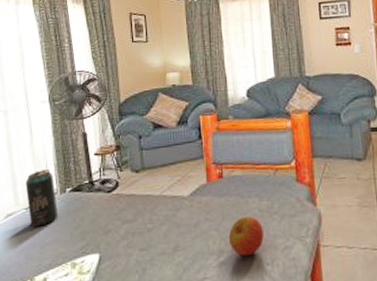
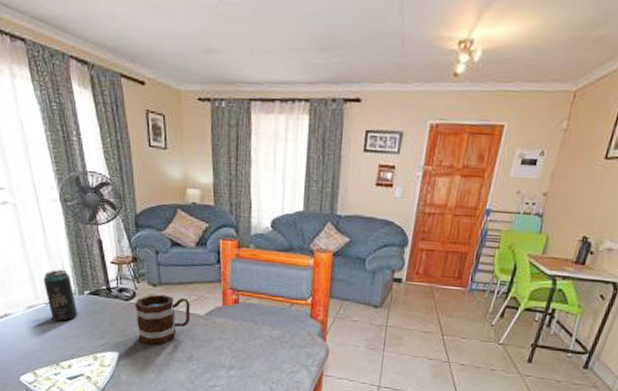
mug: none [117,180,174,240] -> present [134,294,190,346]
apple: present [228,216,264,257] -> none [239,341,273,374]

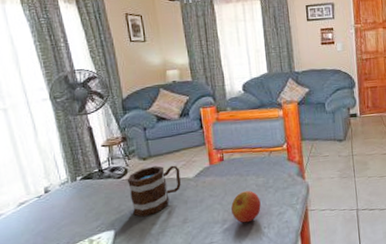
beverage can: present [43,270,78,321] -> none [35,161,72,212]
apple: none [239,341,273,374] -> present [230,191,261,223]

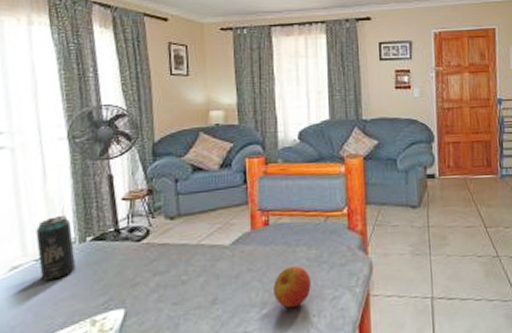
beverage can: none [35,161,72,212] -> present [35,216,77,281]
mug: present [127,165,181,217] -> none [147,227,214,294]

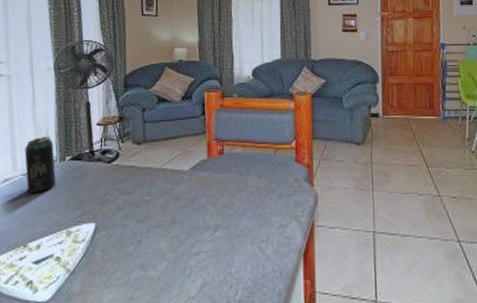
apple: present [272,266,311,308] -> none [225,193,260,233]

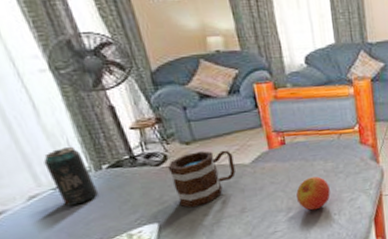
mug: none [117,153,174,211] -> present [167,150,236,208]
apple: none [225,193,260,233] -> present [295,176,331,211]

